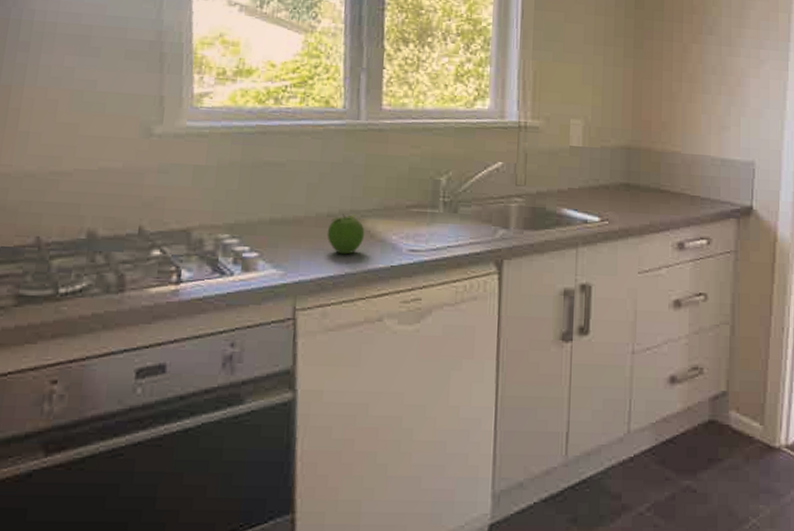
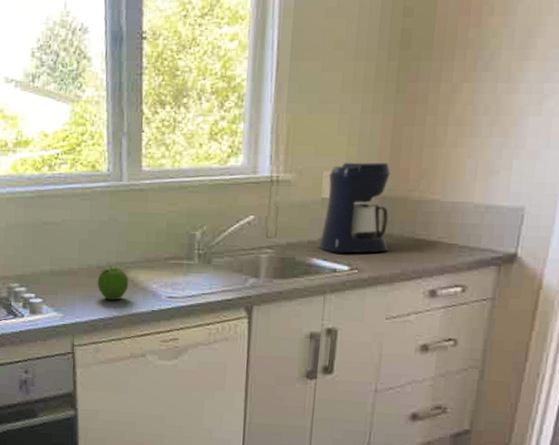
coffee maker: none [569,111,636,204] -> present [319,161,391,254]

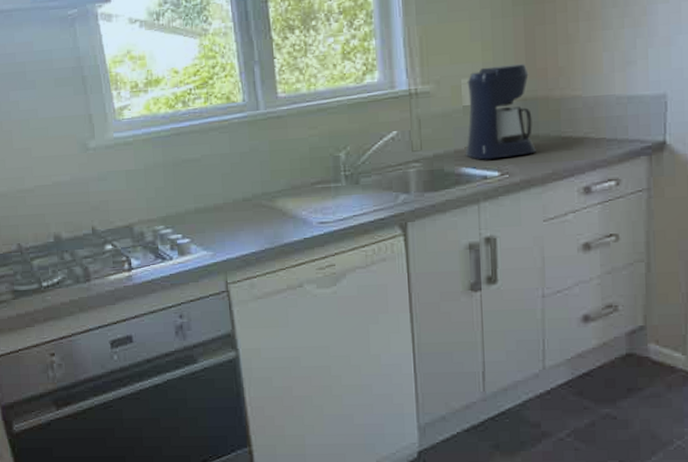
fruit: present [97,266,129,301] -> none [244,196,278,233]

